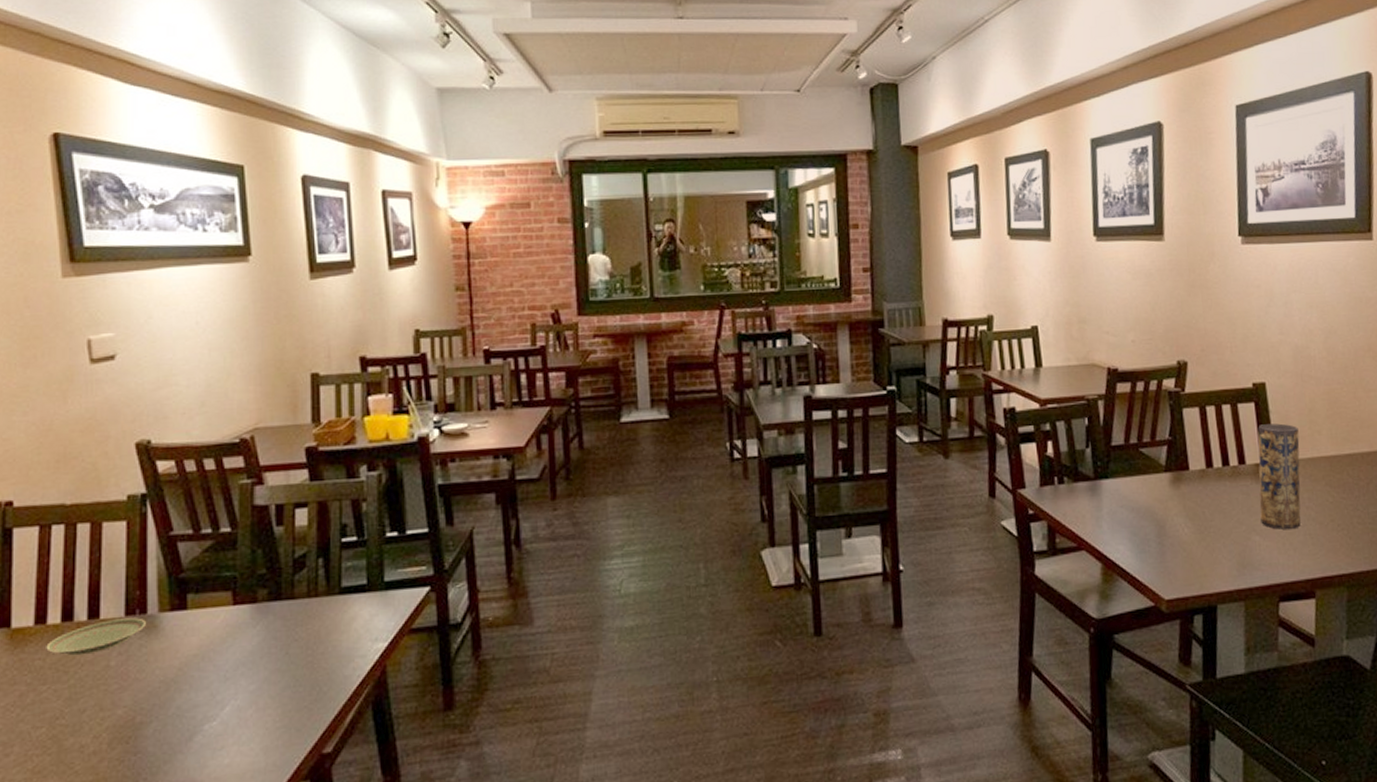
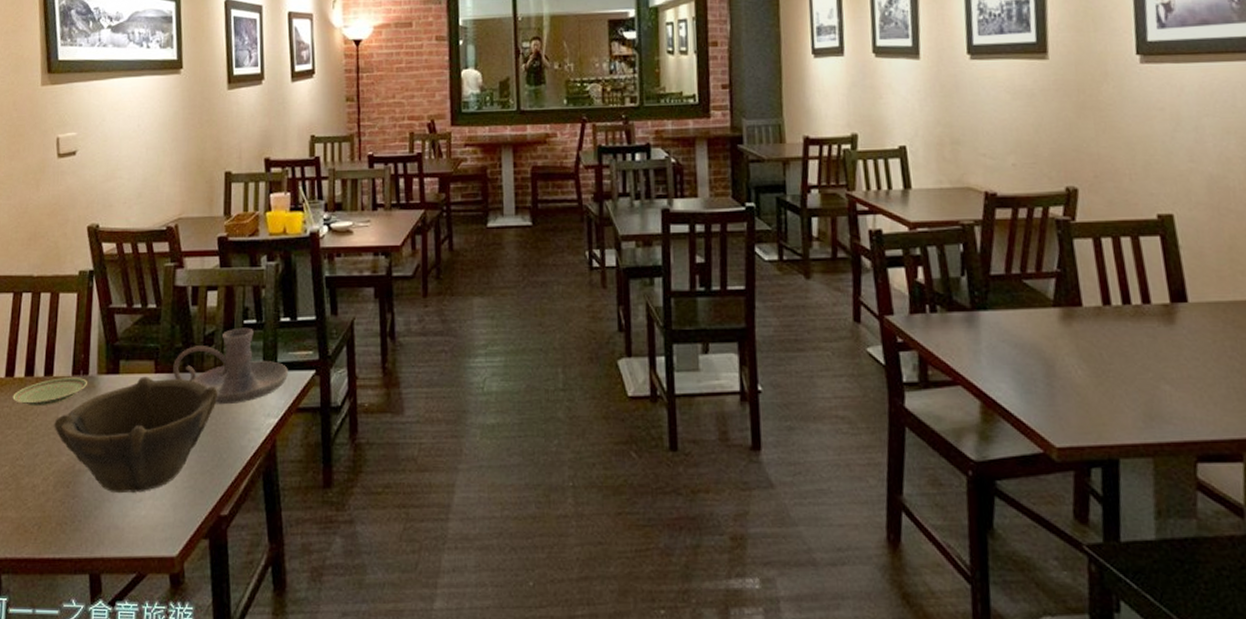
bowl: none [104,608,313,743] -> present [54,376,217,494]
candle holder: none [256,546,398,634] -> present [173,327,288,405]
vase: present [1258,423,1301,530] -> none [1165,260,1222,381]

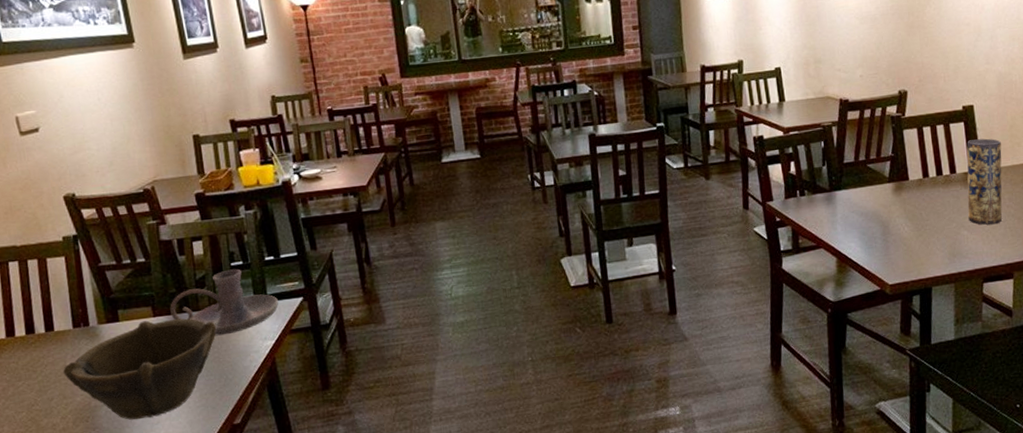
plate: present [12,378,87,407] -> none [17,329,90,360]
vase: none [1165,260,1222,381] -> present [967,138,1002,225]

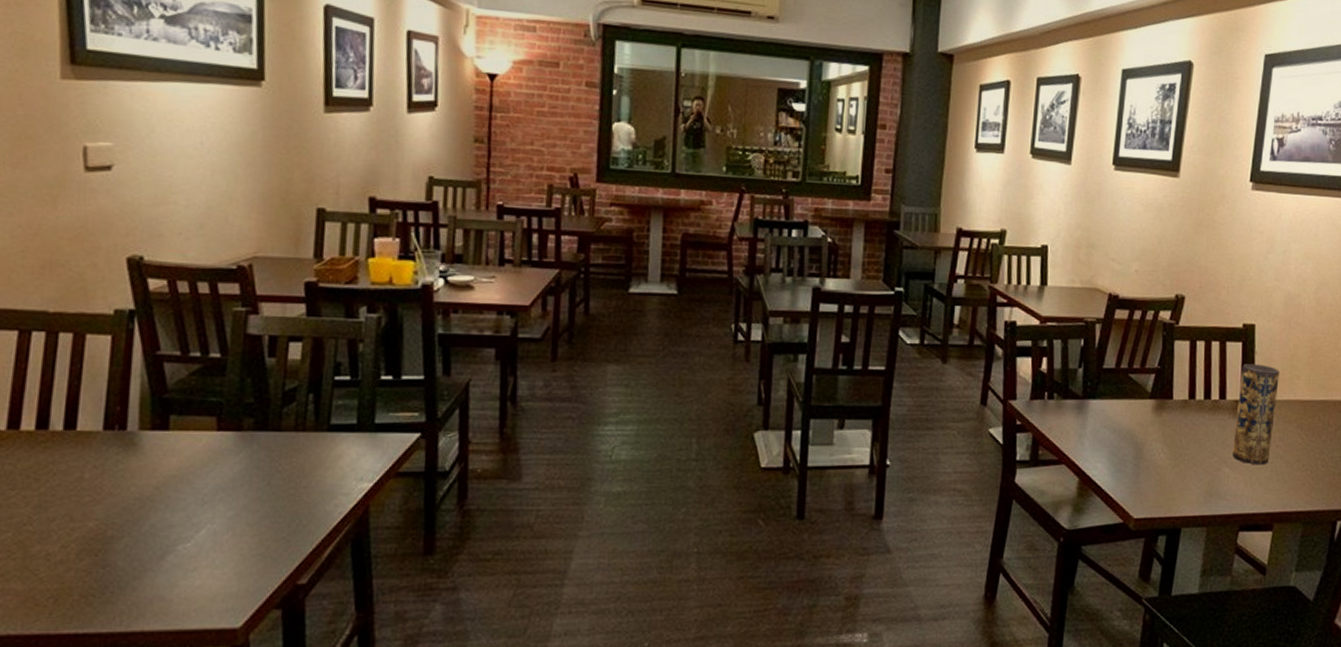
bowl: present [63,318,216,420] -> none [77,434,298,562]
candle holder: present [170,269,279,336] -> none [241,384,387,467]

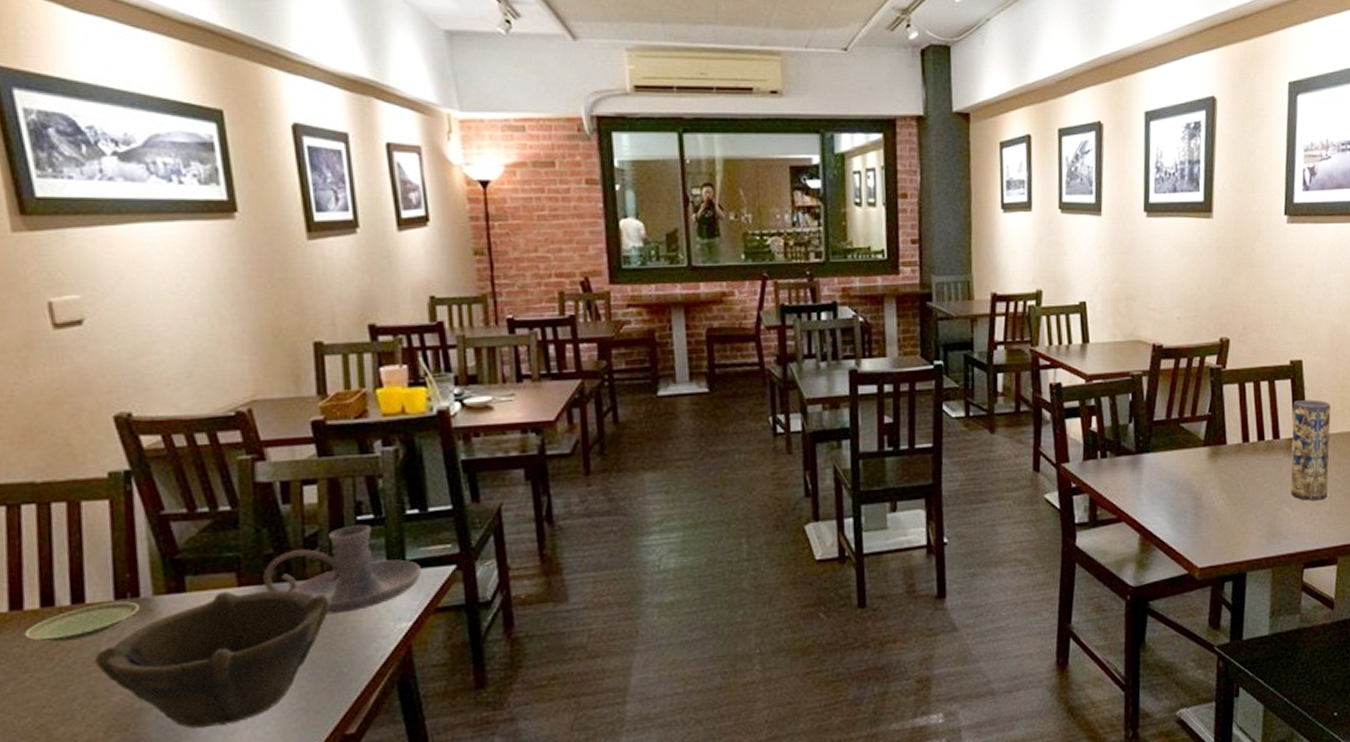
plate: none [17,432,125,465] -> present [24,601,139,643]
bowl: none [77,434,298,562] -> present [95,589,329,729]
candle holder: none [241,384,387,467] -> present [263,524,421,615]

